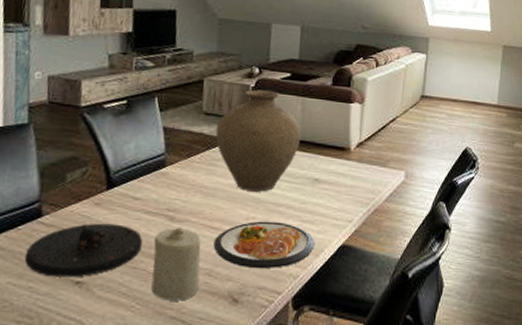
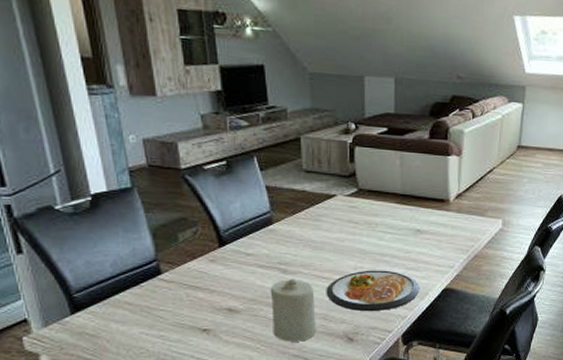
plate: present [24,223,143,278] -> none [152,278,260,326]
vase: present [215,89,302,192] -> none [318,145,402,244]

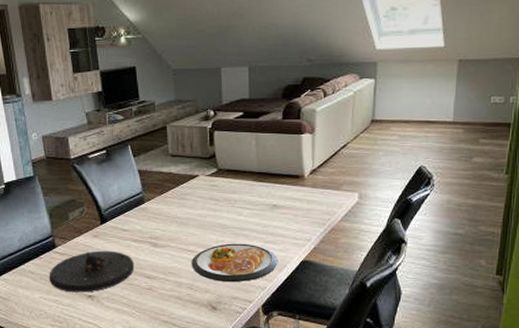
plate: none [152,278,260,326] -> present [49,251,135,293]
candle: present [270,278,316,342] -> none [143,251,183,309]

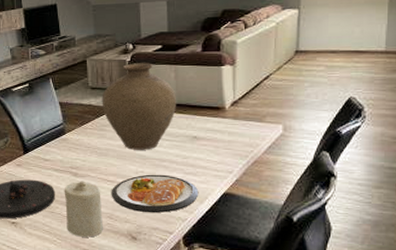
candle: none [143,251,183,309] -> present [64,181,103,238]
vase: none [182,130,258,219] -> present [102,63,177,150]

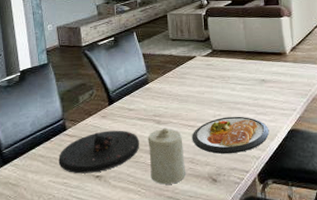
vase: present [102,63,177,150] -> none [181,16,247,95]

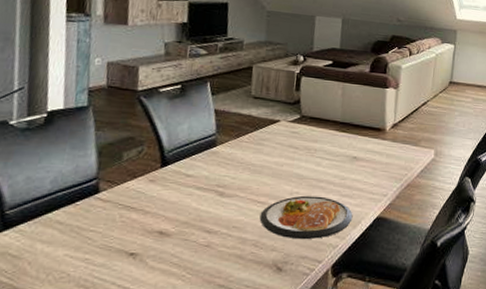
plate: present [58,130,140,174] -> none [82,198,194,249]
candle: present [148,128,185,185] -> none [201,201,248,270]

